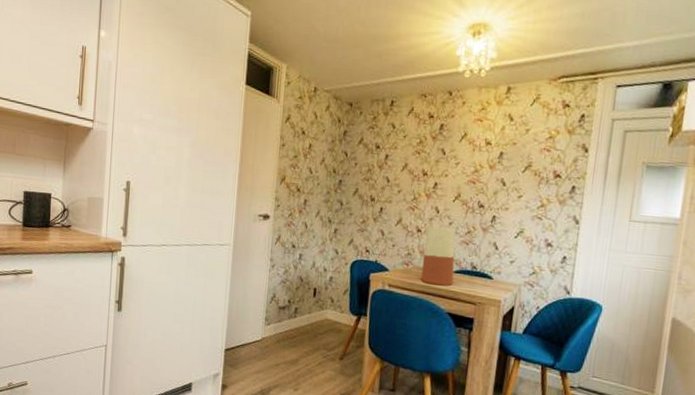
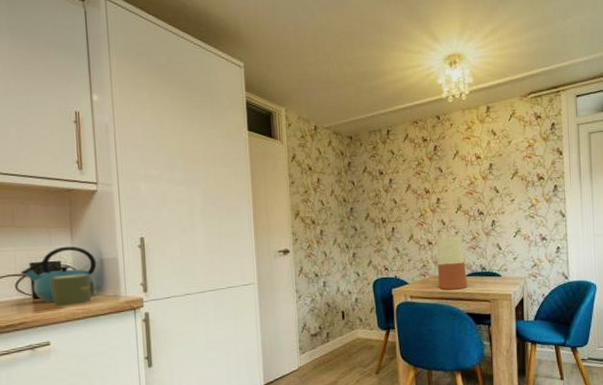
kettle: none [14,179,84,233] -> present [20,246,97,303]
mug: none [39,208,79,240] -> present [49,274,95,308]

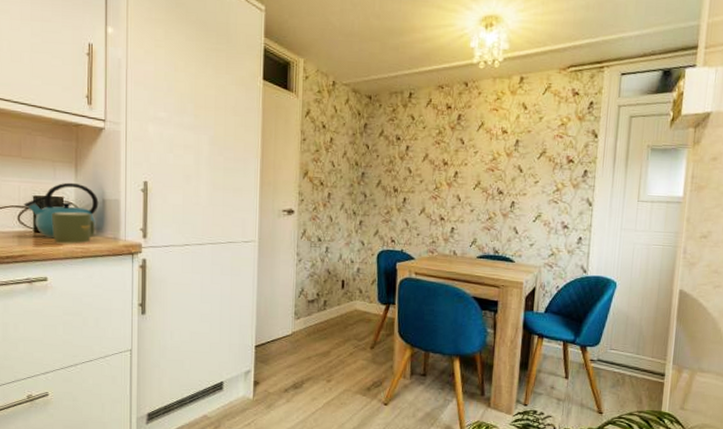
vase: present [436,237,468,291] -> none [445,214,478,272]

